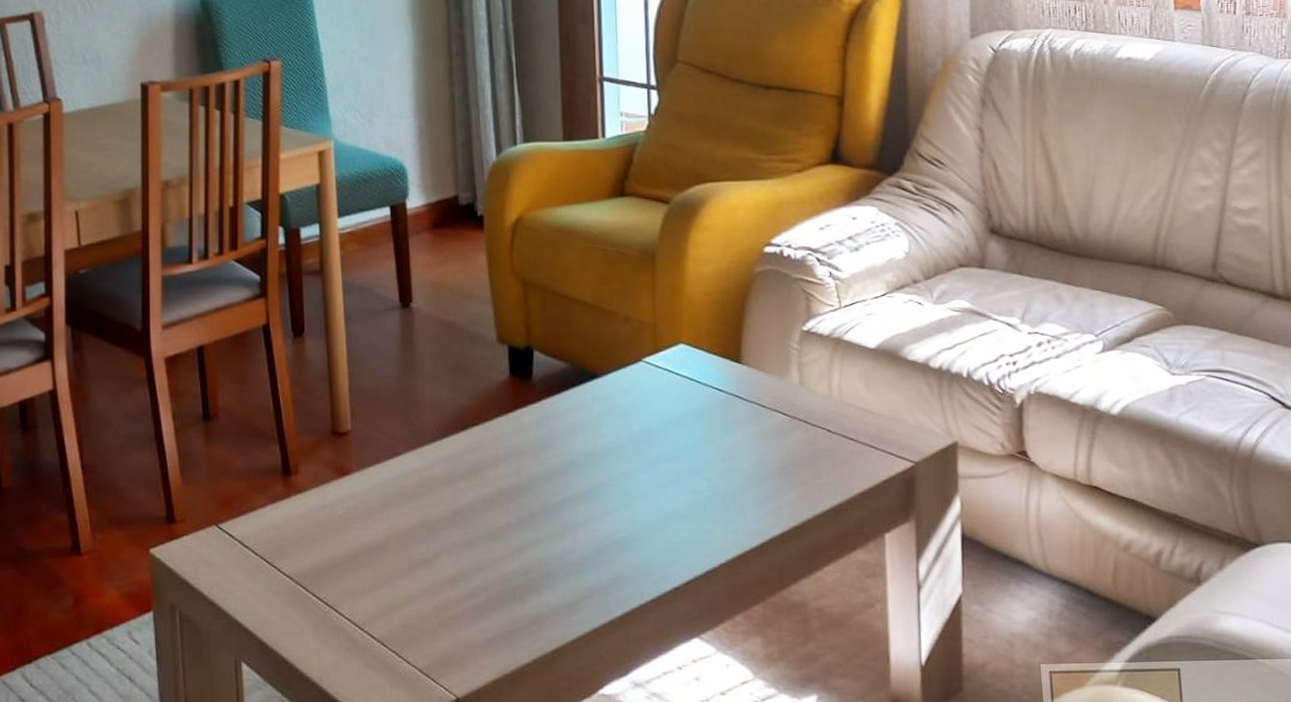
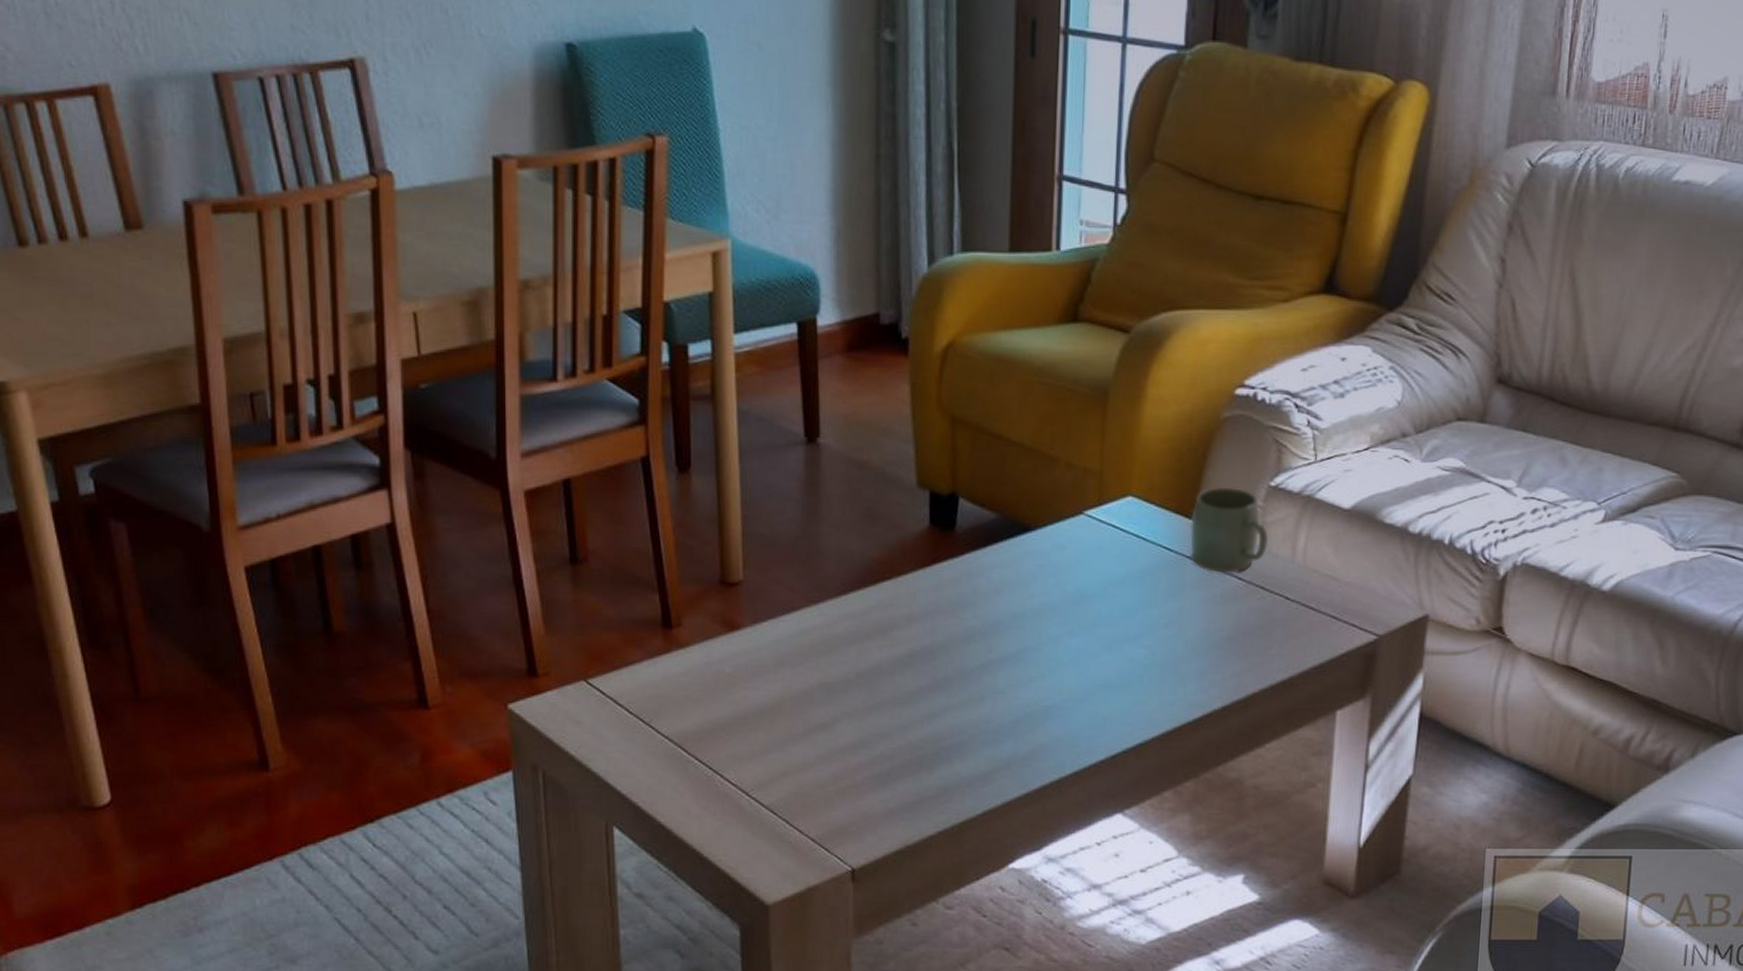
mug: none [736,332,807,410] -> present [1189,486,1269,573]

